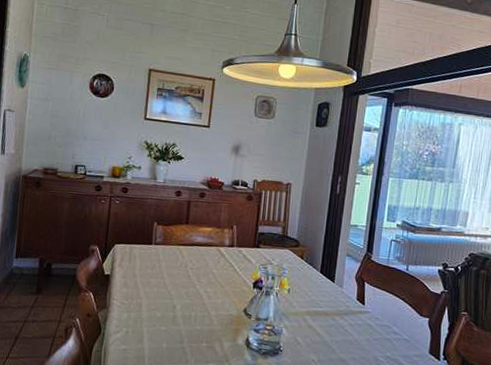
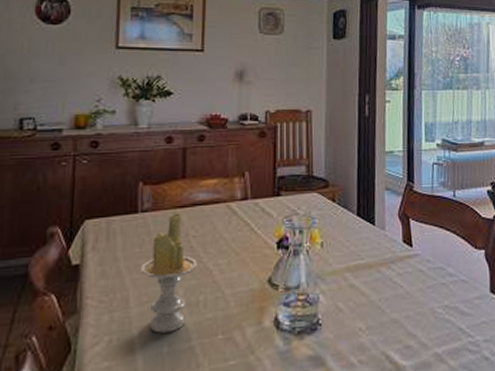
candle: none [151,249,192,334] -> present [141,213,197,333]

